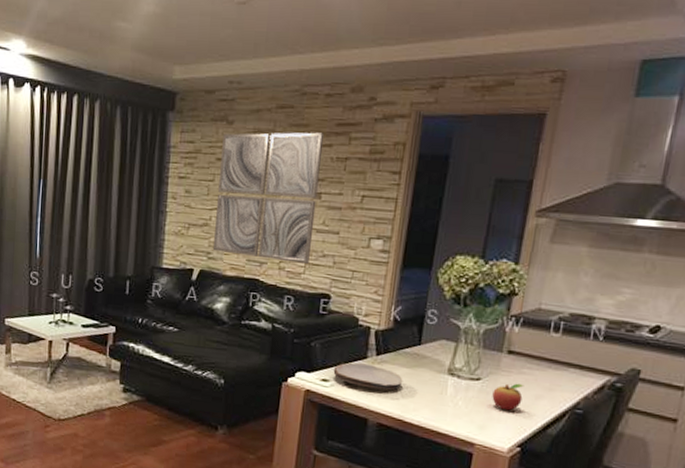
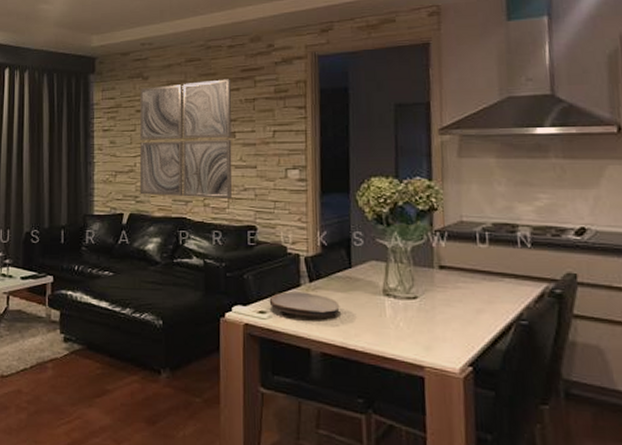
fruit: present [492,383,524,411] -> none [432,298,464,328]

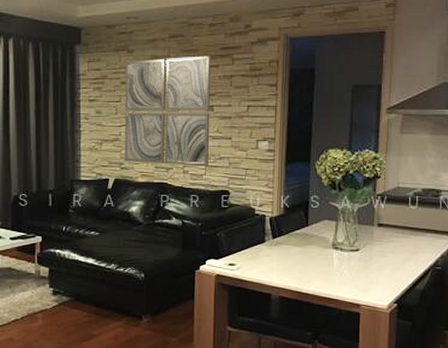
plate: present [269,292,340,317] -> none [238,247,297,267]

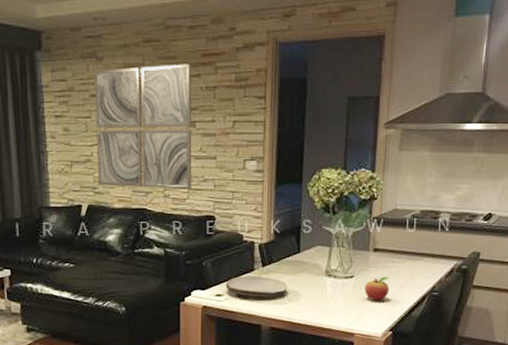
plate: none [238,247,297,267] -> present [225,276,288,297]
fruit: none [370,250,394,274] -> present [365,276,390,301]

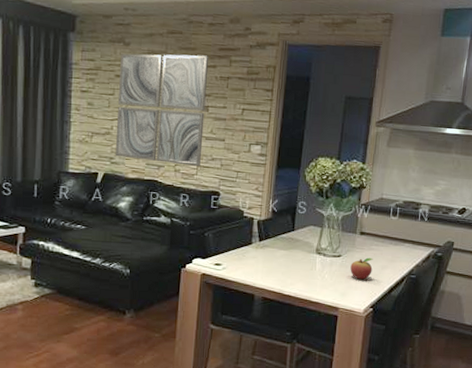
plate: present [225,276,288,297] -> none [224,248,281,270]

